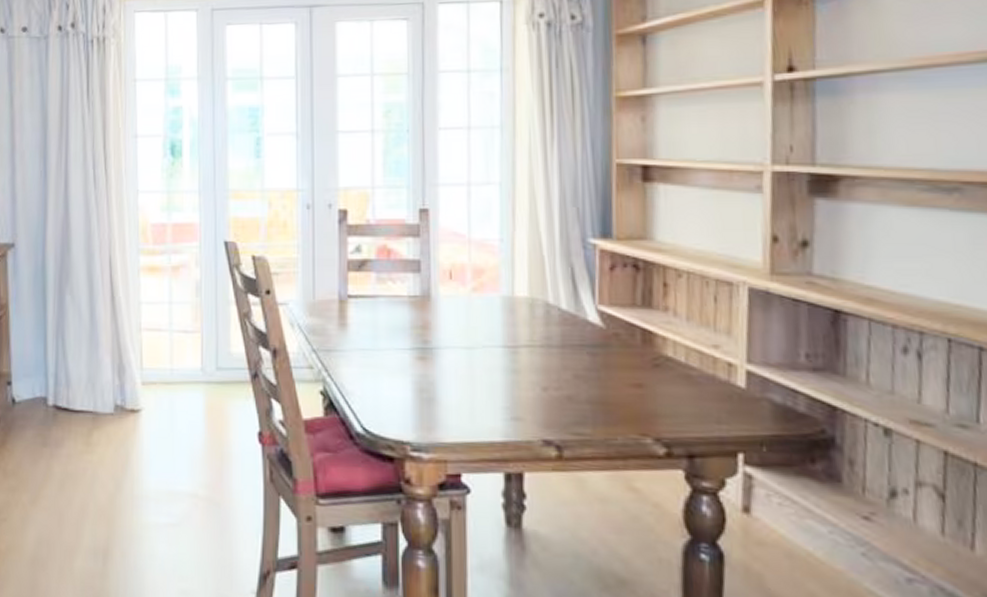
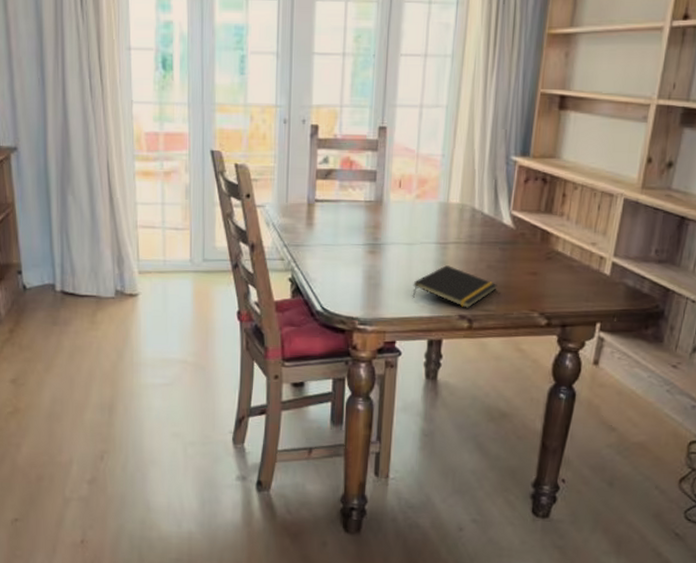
notepad: none [478,375,590,433] -> present [412,265,497,309]

